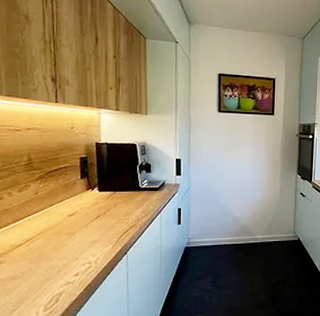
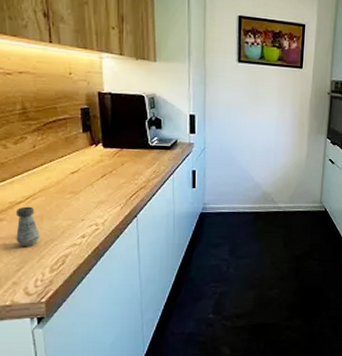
salt shaker: none [14,248,37,288] -> present [15,206,40,248]

